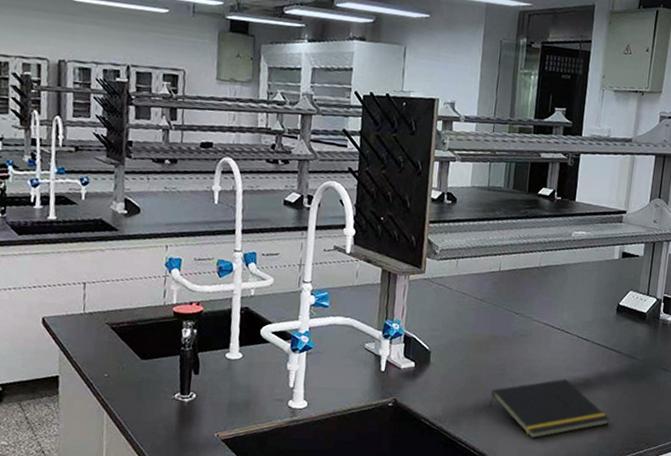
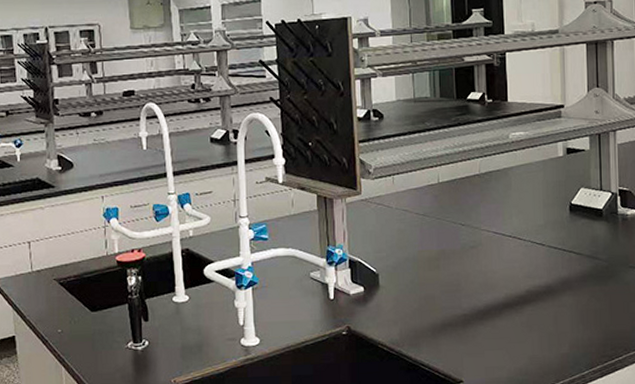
notepad: present [488,379,610,439] -> none [447,288,580,355]

